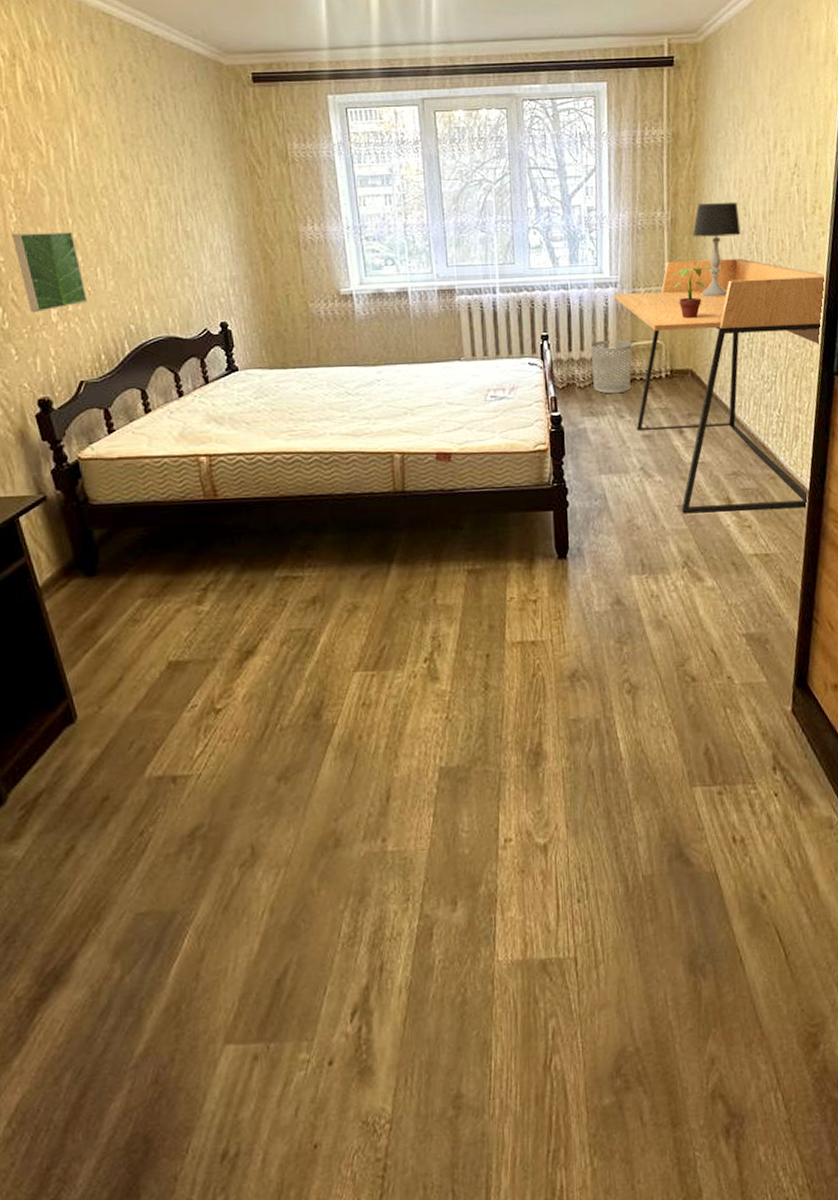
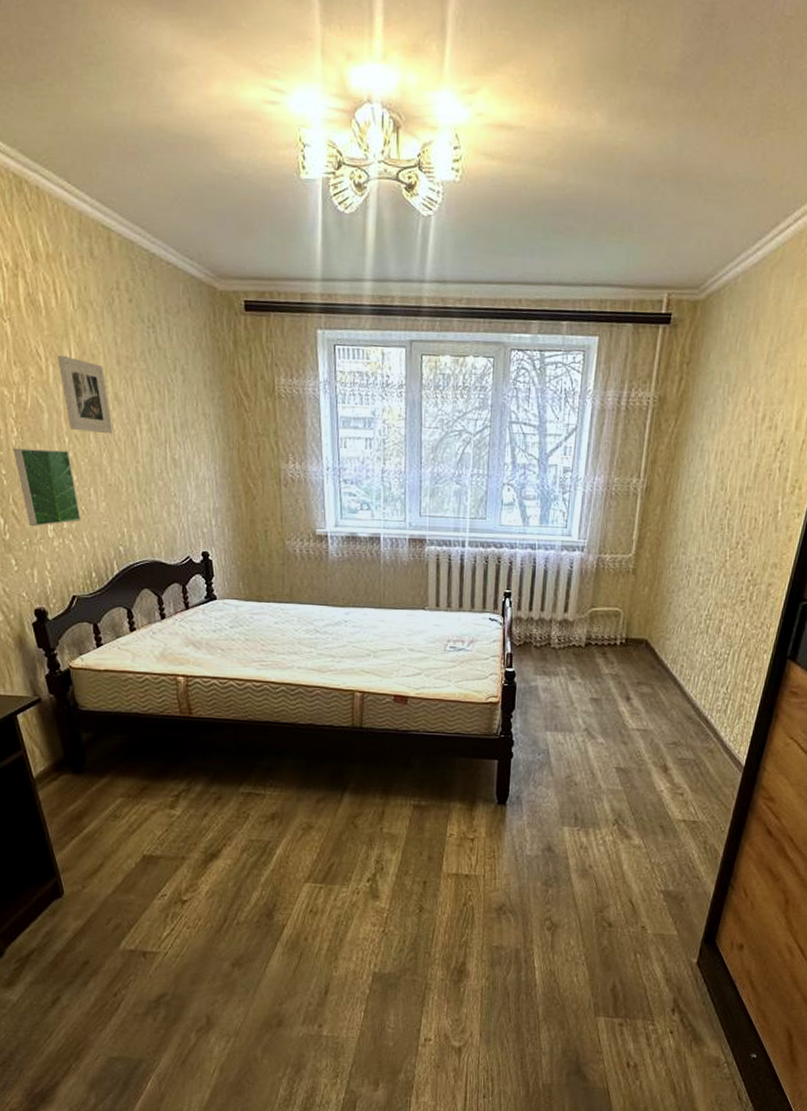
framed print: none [59,138,120,212] -> present [58,354,113,434]
waste bin: present [591,339,632,394] -> none [549,602,592,656]
desk: present [615,258,826,514] -> none [580,530,795,783]
potted plant: present [666,266,718,319] -> none [633,538,686,590]
table lamp: present [692,201,741,298] -> none [666,473,716,571]

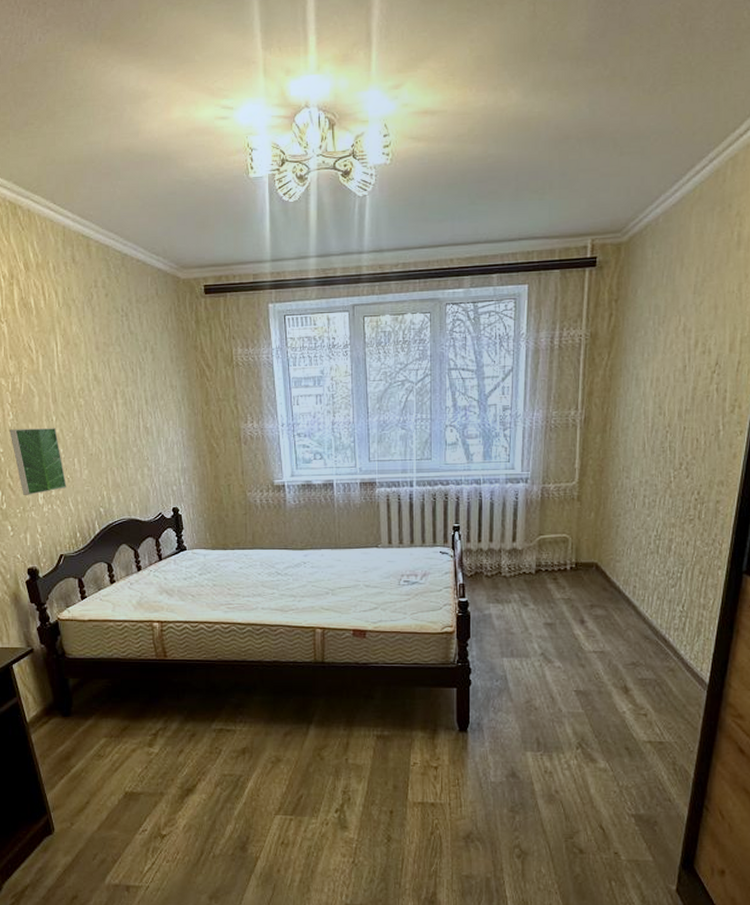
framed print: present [58,354,113,434] -> none [46,346,94,411]

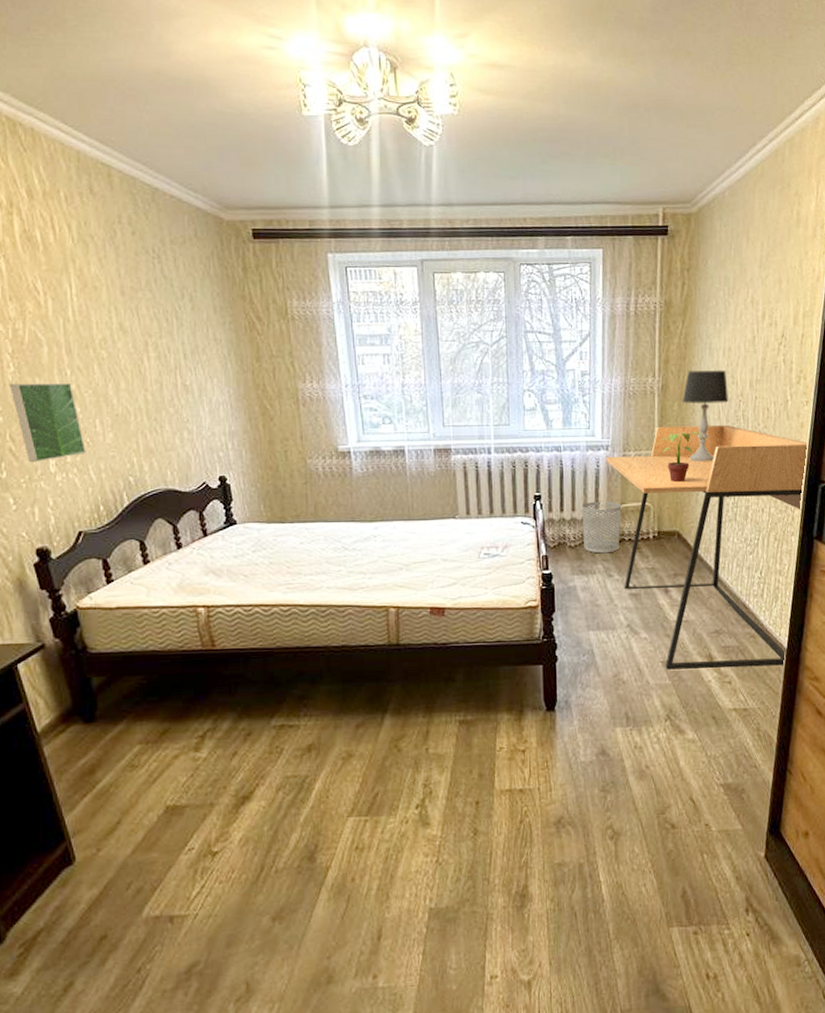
waste bin: none [500,532,539,583] -> present [582,501,622,554]
desk: none [525,456,742,701] -> present [606,424,809,670]
potted plant: none [576,464,629,515] -> present [656,432,706,483]
table lamp: none [605,400,655,494] -> present [682,370,728,462]

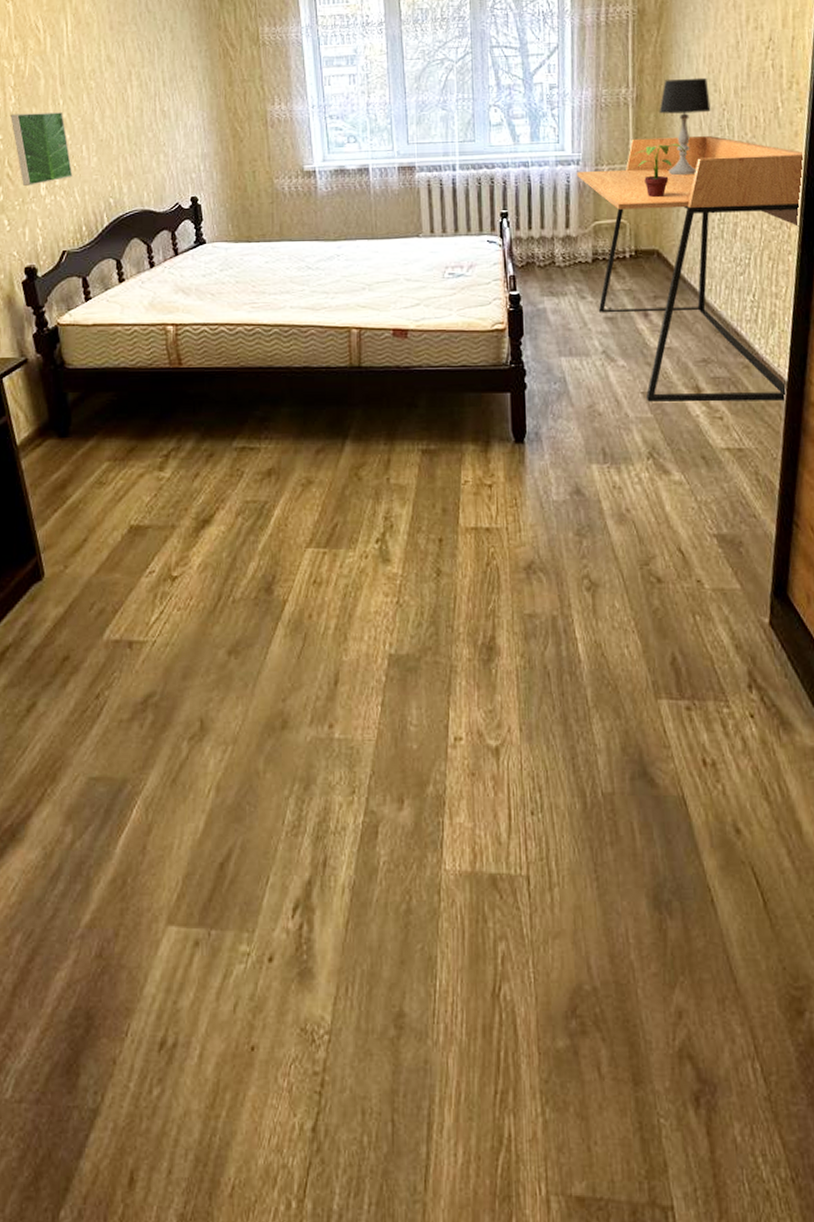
waste bin: present [582,501,622,554] -> none [552,218,595,274]

